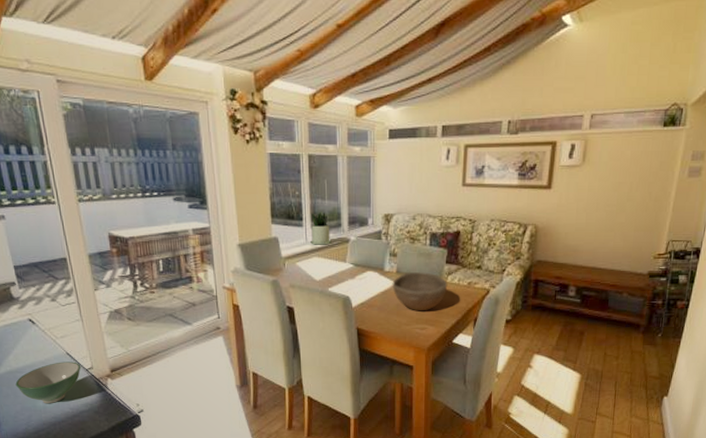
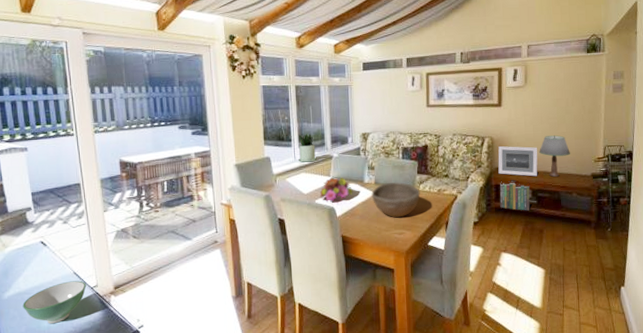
flower bouquet: none [334,262,371,291] -> present [320,176,353,202]
books: none [537,275,575,310] -> present [499,180,530,211]
picture frame: none [540,236,589,272] -> present [498,146,538,177]
table lamp: none [590,226,627,273] -> present [539,135,570,177]

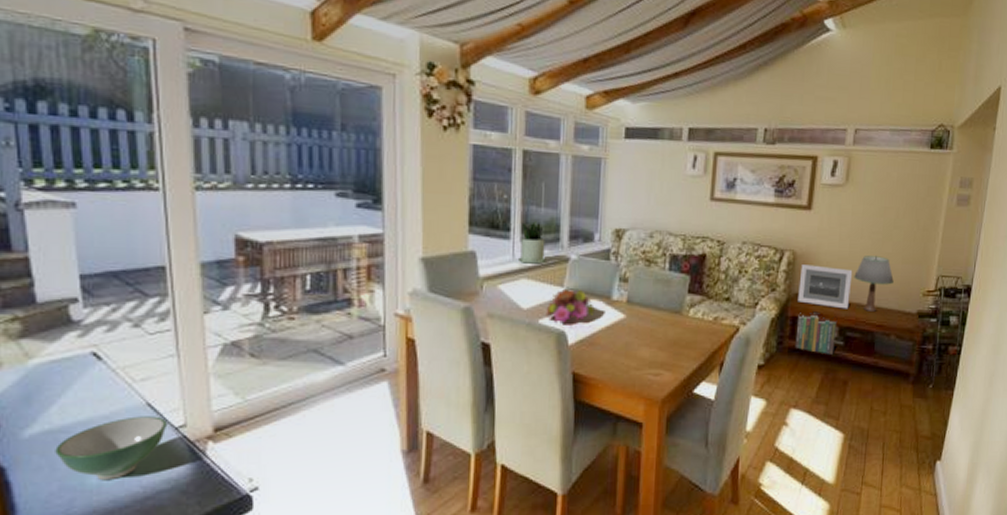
bowl: present [371,182,420,218] -> none [620,303,690,353]

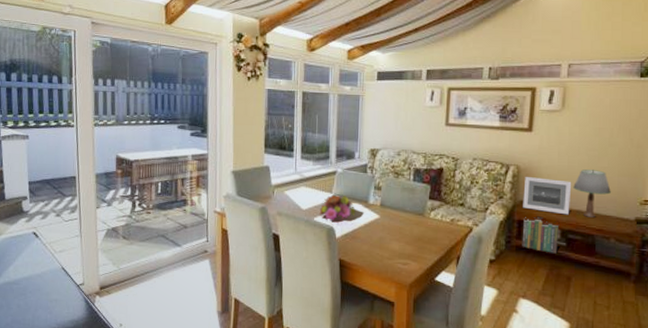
bowl: present [55,416,168,481] -> none [10,276,73,318]
planter: present [519,221,546,264] -> none [299,144,319,176]

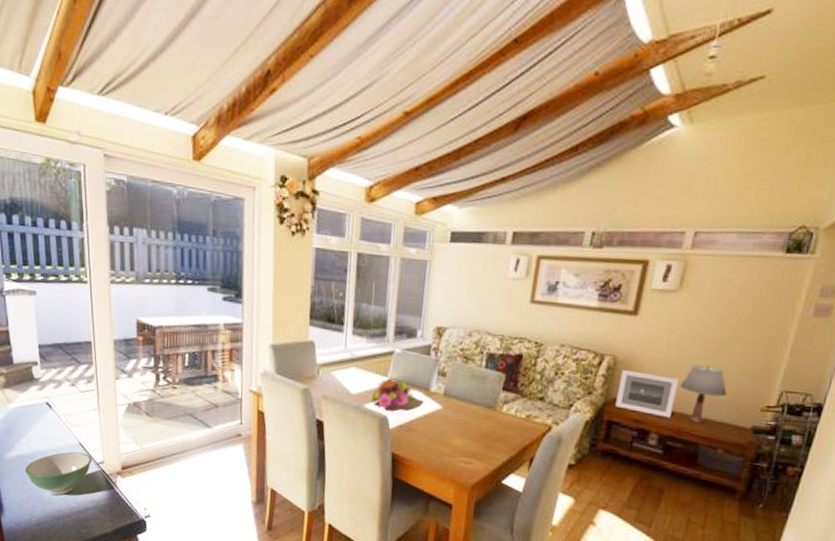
bowl: none [10,276,73,318] -> present [25,451,92,496]
books: present [522,216,560,254] -> none [608,417,658,462]

